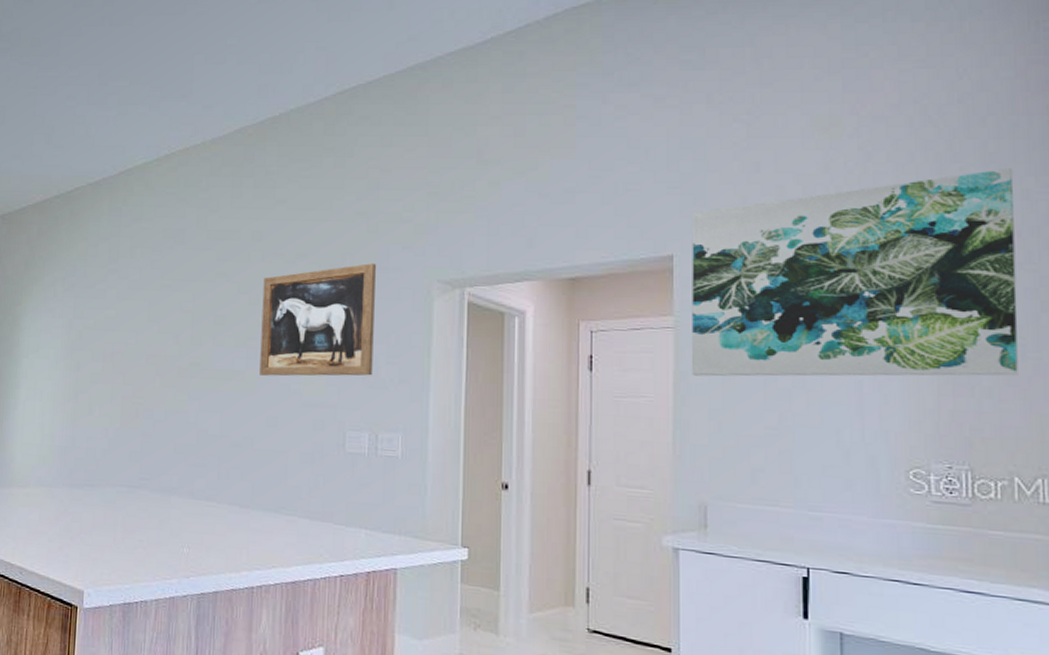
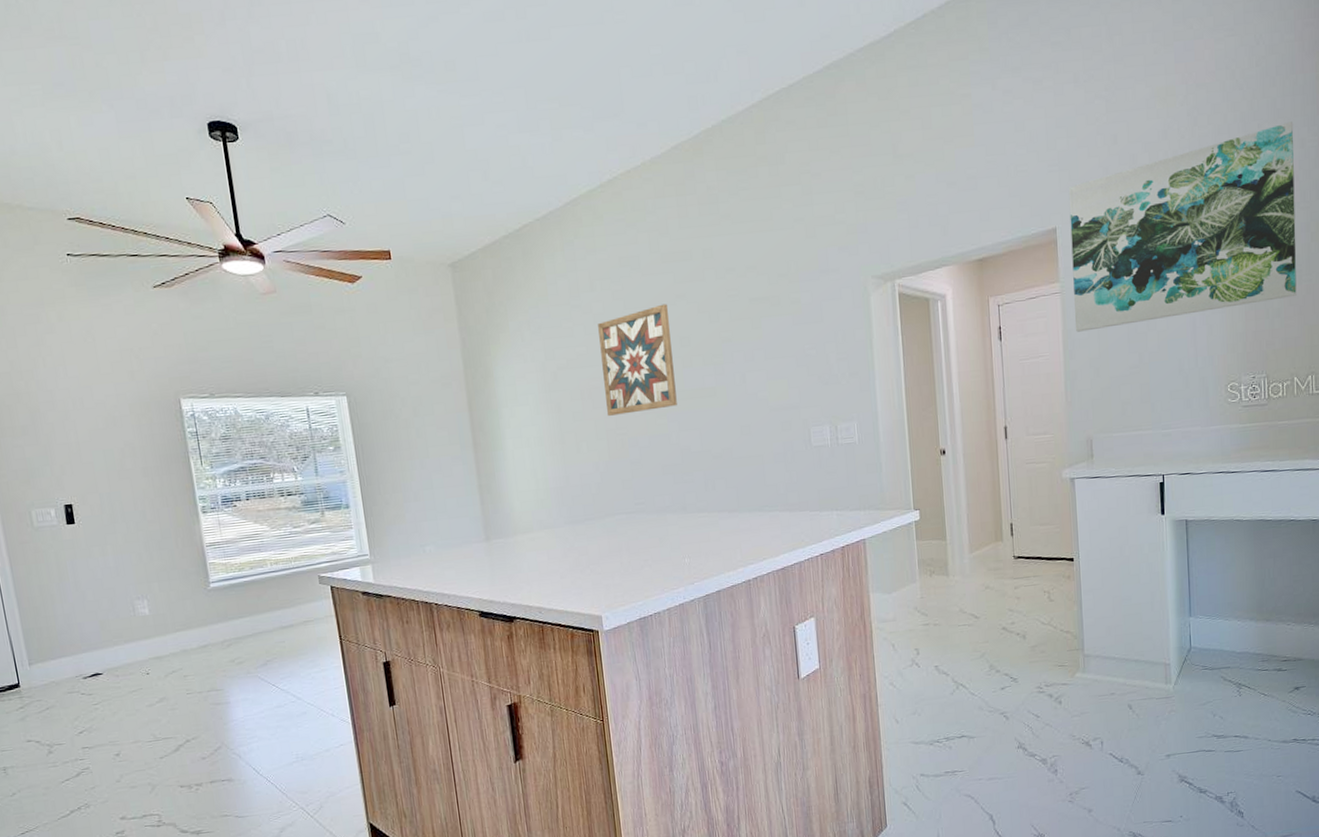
wall art: none [126,279,206,384] -> present [598,304,677,416]
wall art: present [259,263,376,377] -> none [720,267,826,389]

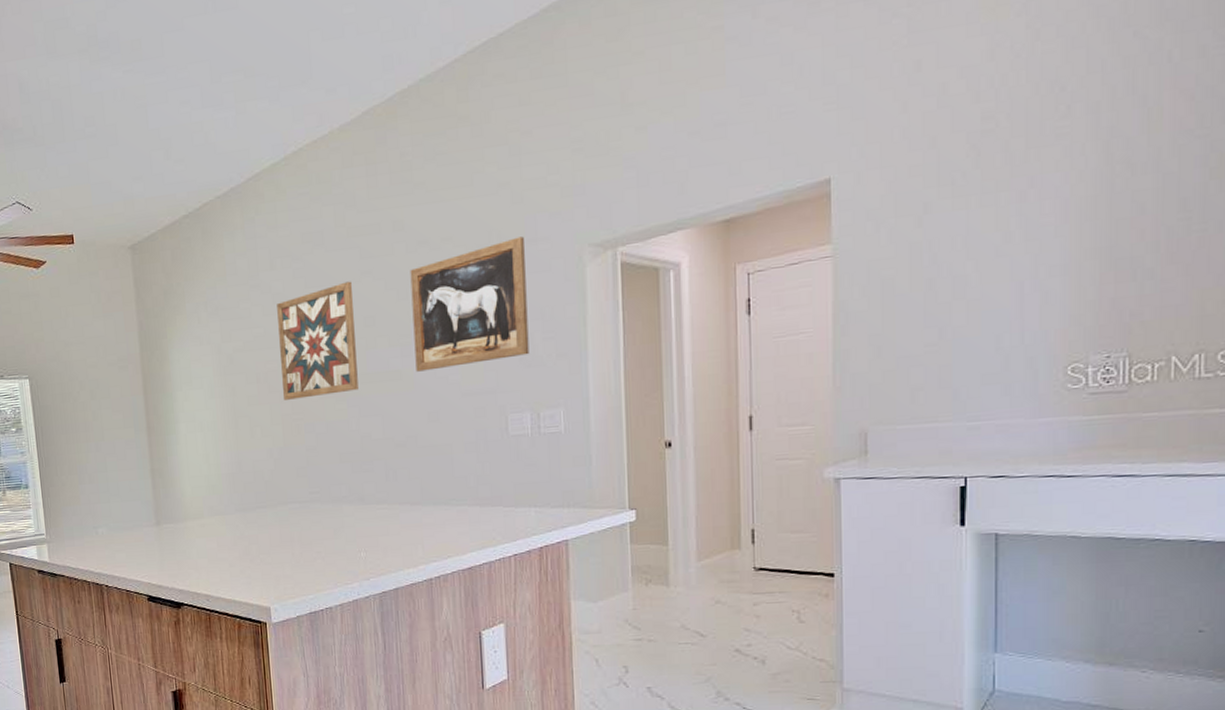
wall art: none [720,267,826,389] -> present [410,236,530,372]
wall art: present [1068,122,1297,332] -> none [849,24,1191,304]

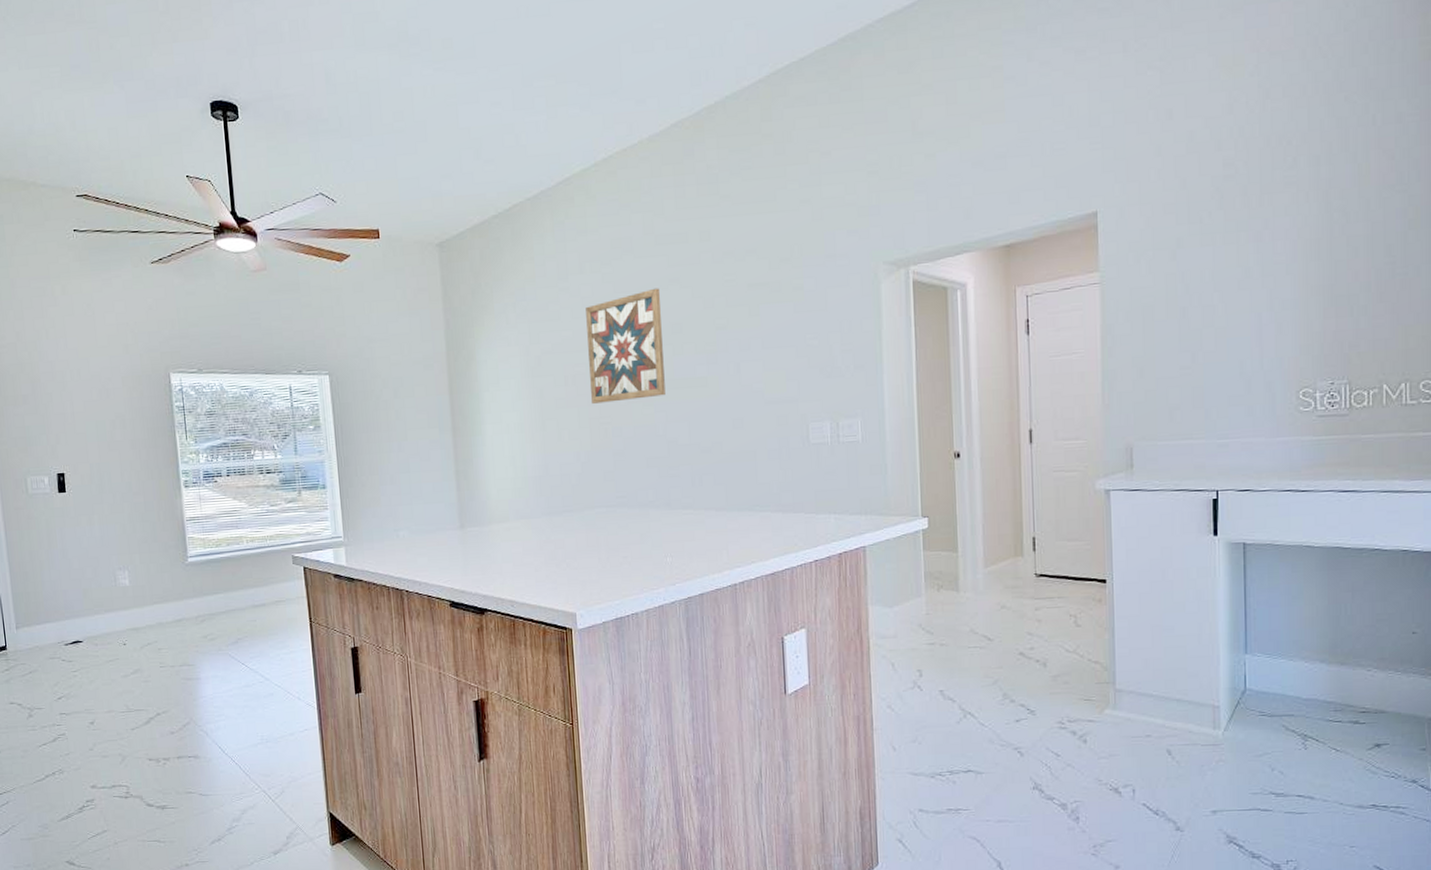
wall art: present [410,236,530,372] -> none [716,252,829,379]

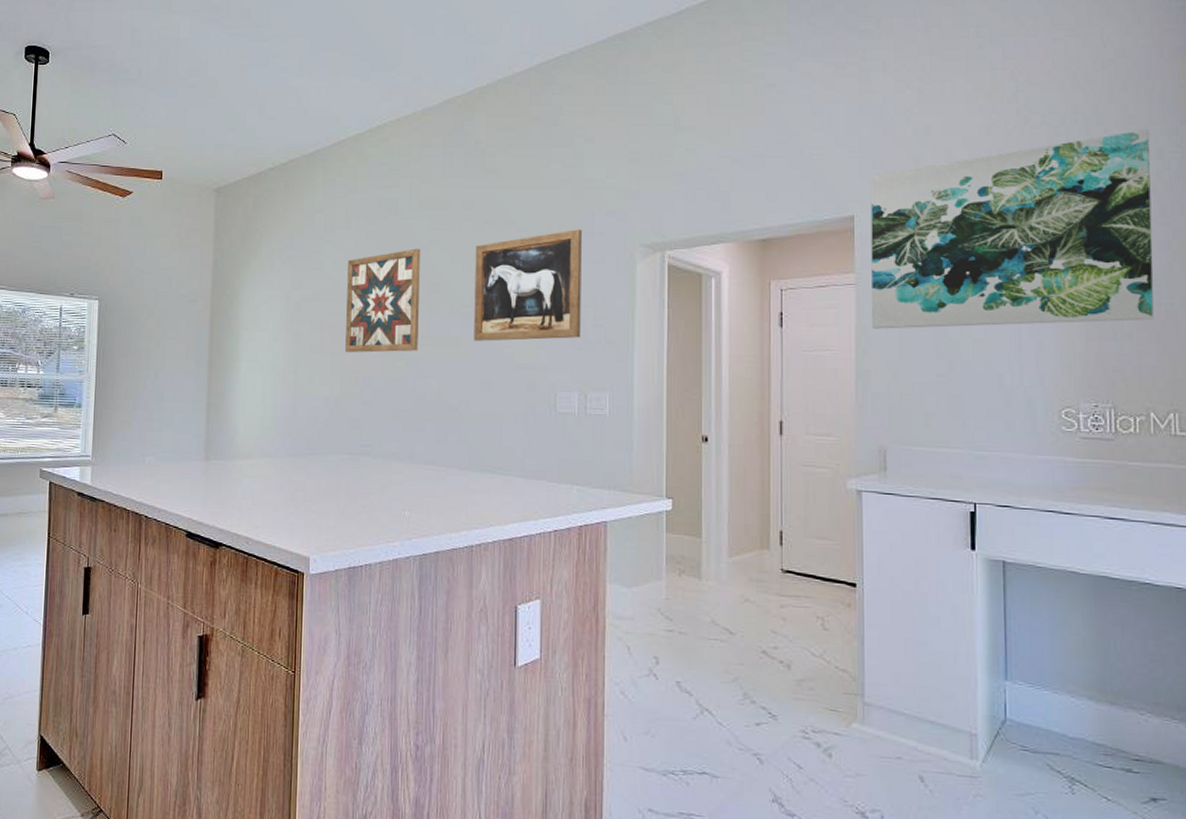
wall art: none [716,252,829,379] -> present [474,229,582,341]
wall art: none [1113,93,1390,327] -> present [870,130,1154,329]

